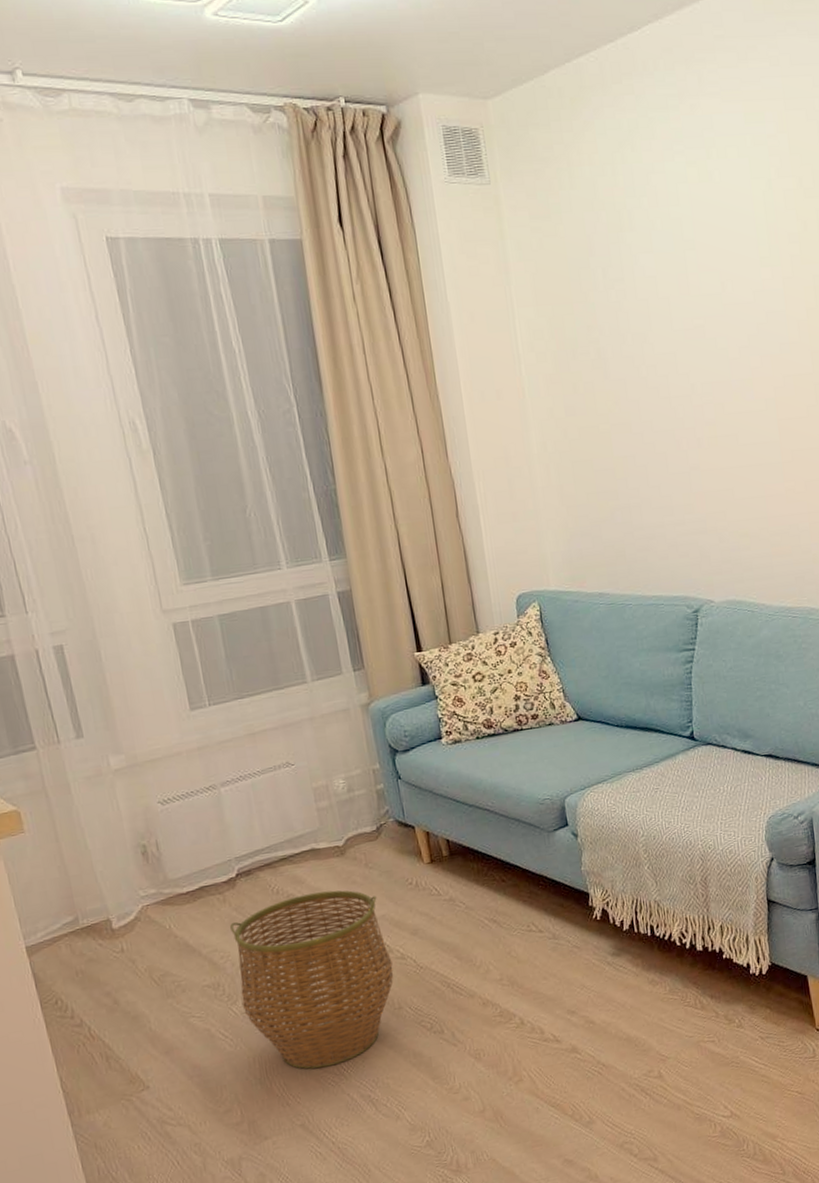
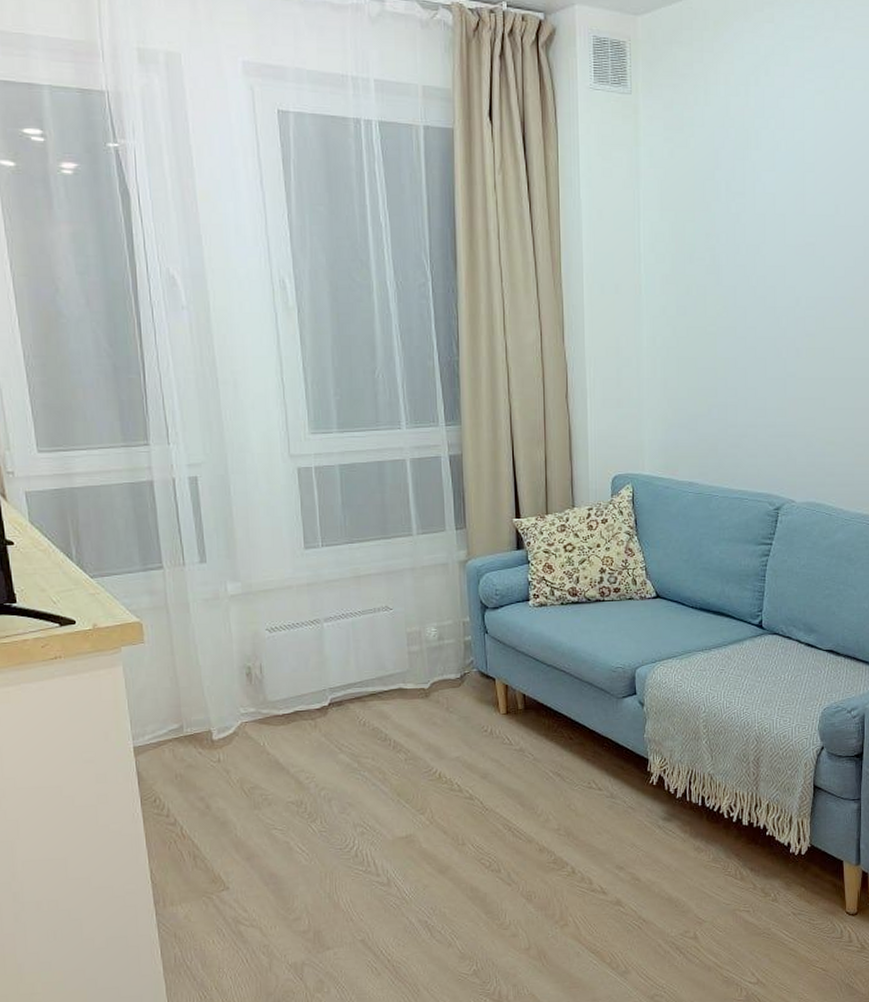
basket: present [230,890,394,1069] -> none [318,728,461,891]

